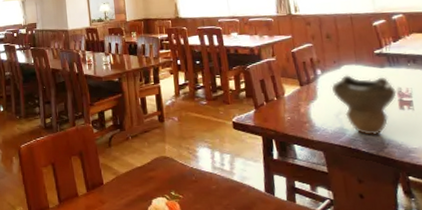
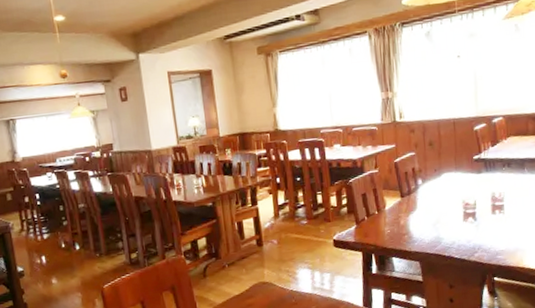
decorative bowl: present [331,75,397,135] -> none [430,183,490,242]

